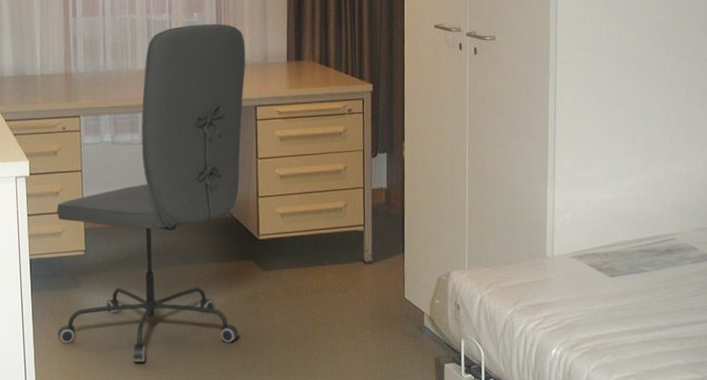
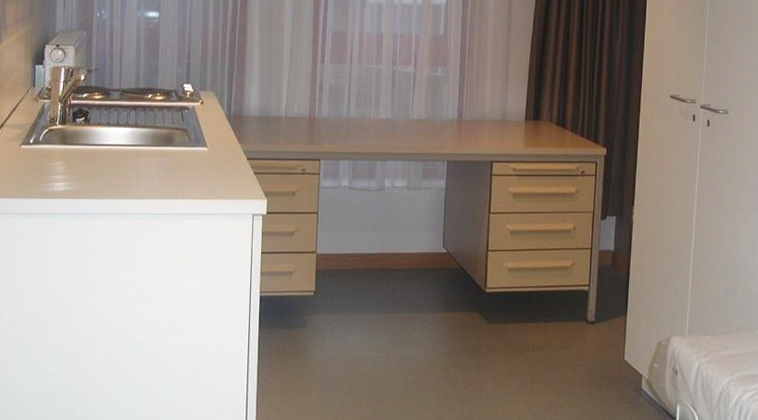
office chair: present [57,24,246,362] -> none [281,79,486,406]

